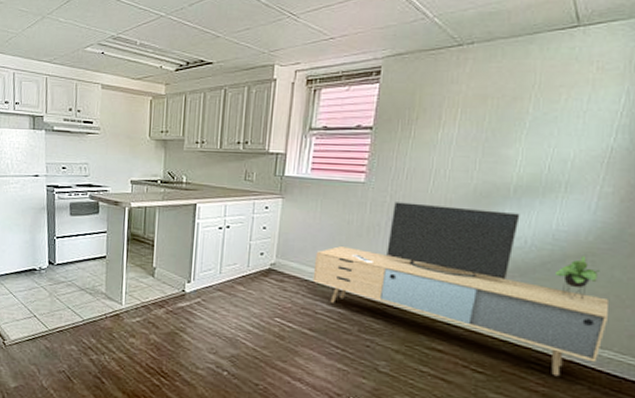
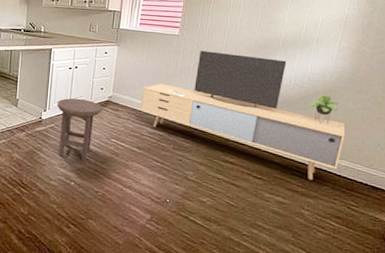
stool: none [204,265,262,345] -> present [57,98,102,161]

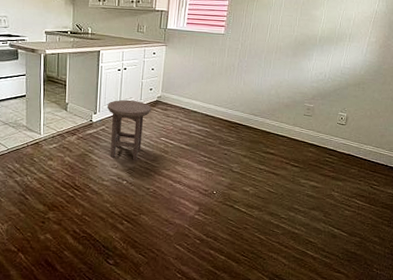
media console: present [140,50,346,180] -> none [188,48,372,165]

